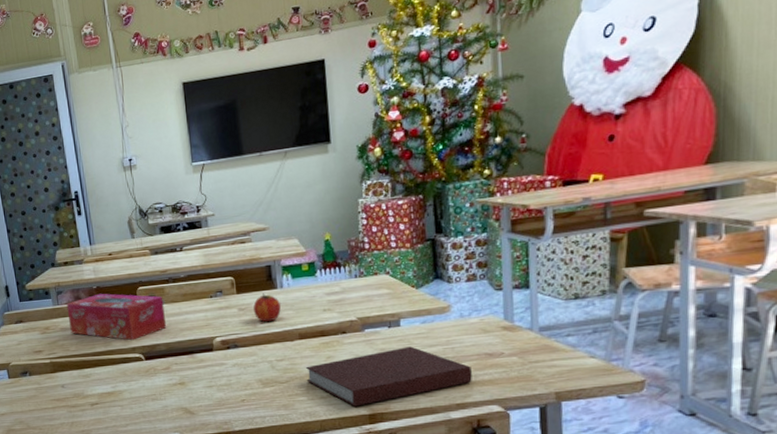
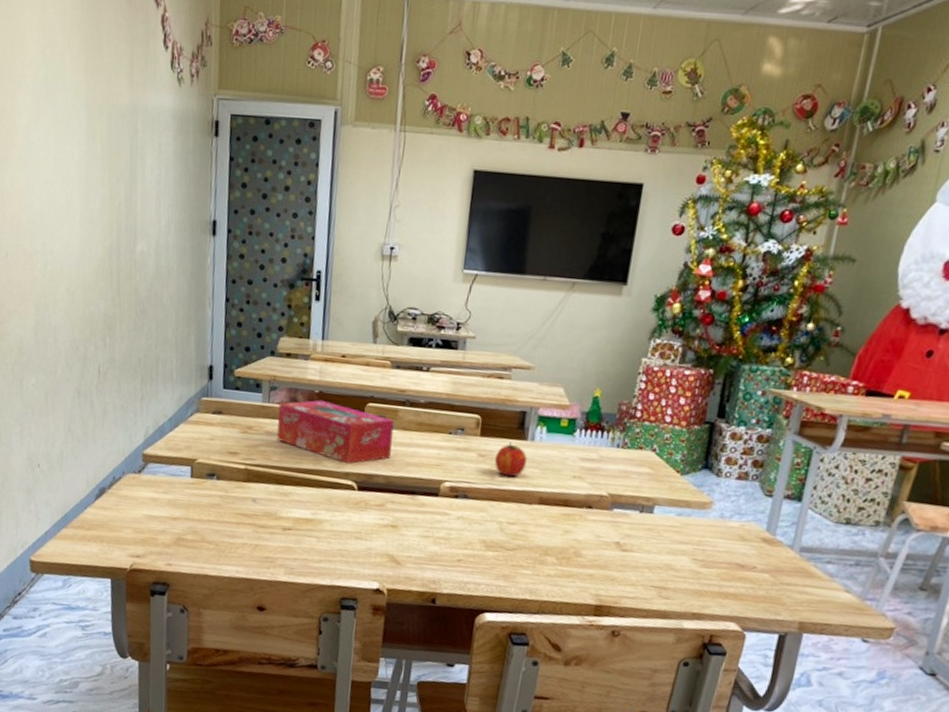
notebook: present [305,346,472,407] -> none [535,536,718,594]

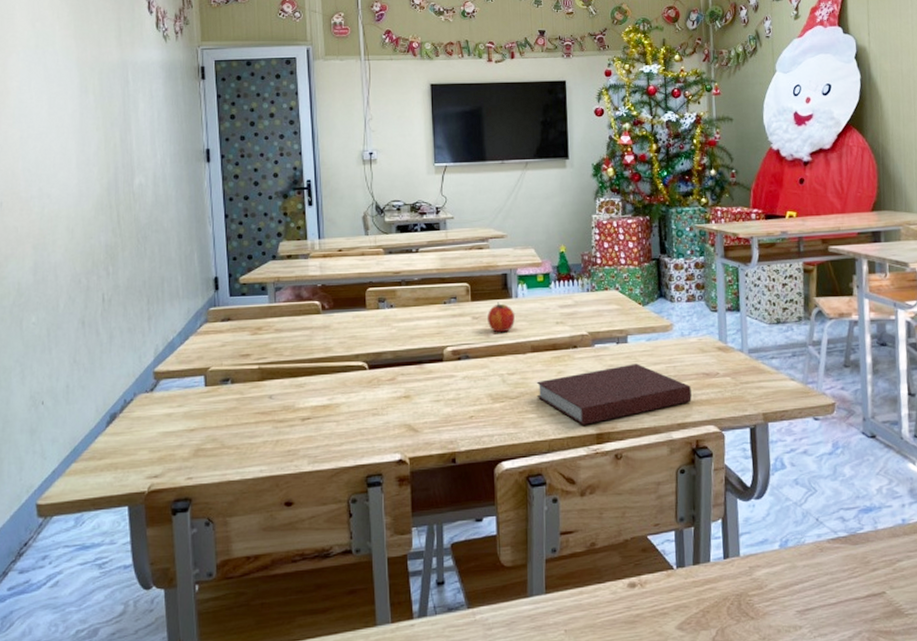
tissue box: present [276,400,395,465] -> none [285,292,396,347]
notebook: none [535,536,718,594] -> present [536,363,692,425]

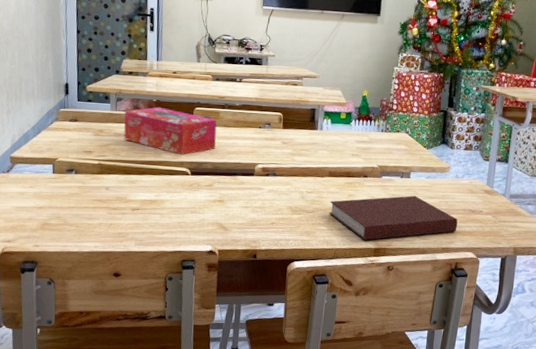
tissue box: none [285,292,396,347] -> present [124,107,217,156]
fruit: present [488,302,515,333] -> none [295,132,318,158]

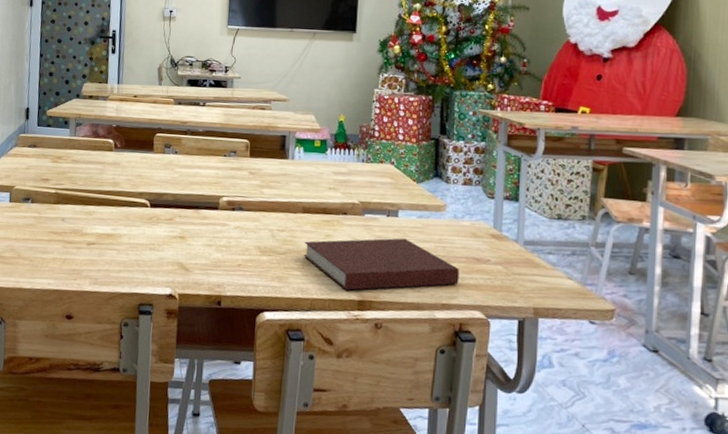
tissue box: present [124,107,217,156] -> none [82,132,179,185]

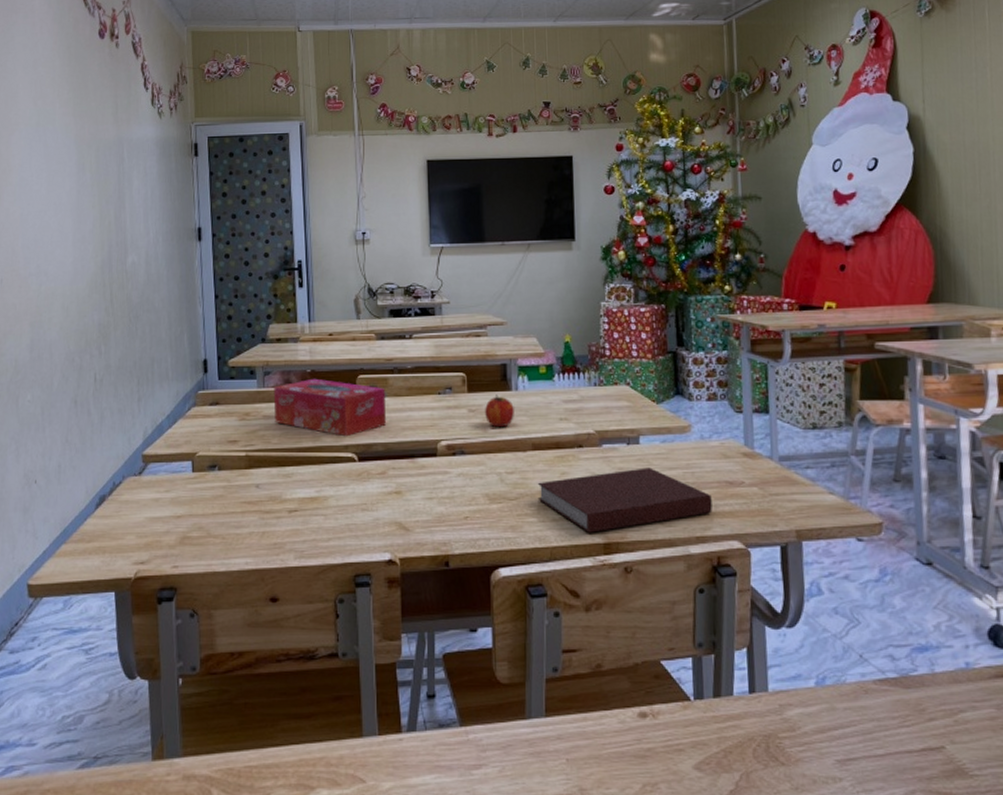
tissue box: none [82,132,179,185] -> present [273,378,387,437]
fruit: none [263,161,289,191] -> present [485,394,514,428]

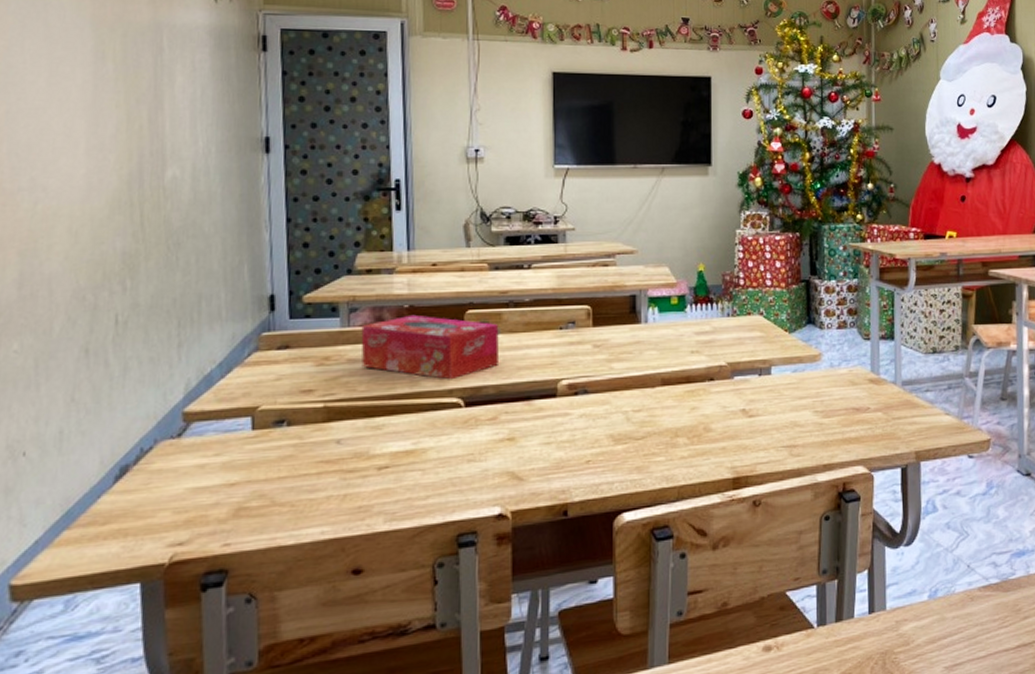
fruit: present [485,394,514,428] -> none [612,328,643,364]
notebook: present [537,467,713,533] -> none [665,398,840,469]

